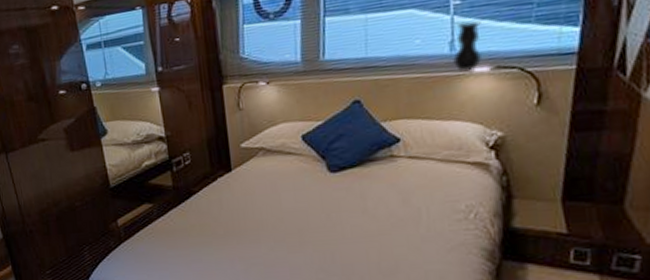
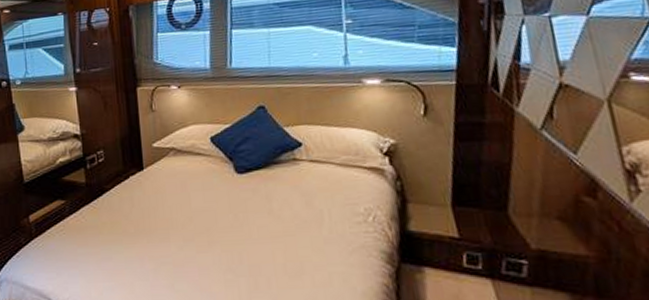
vase: present [453,21,483,72] -> none [347,38,374,84]

